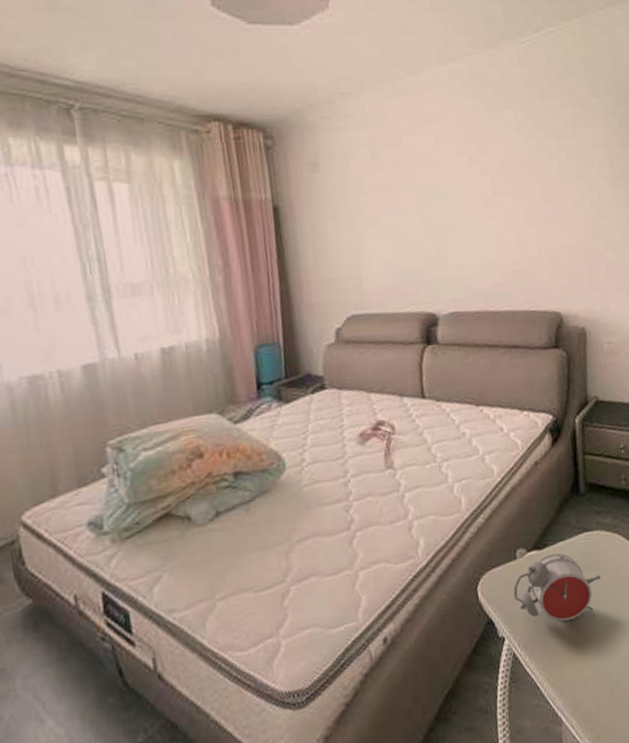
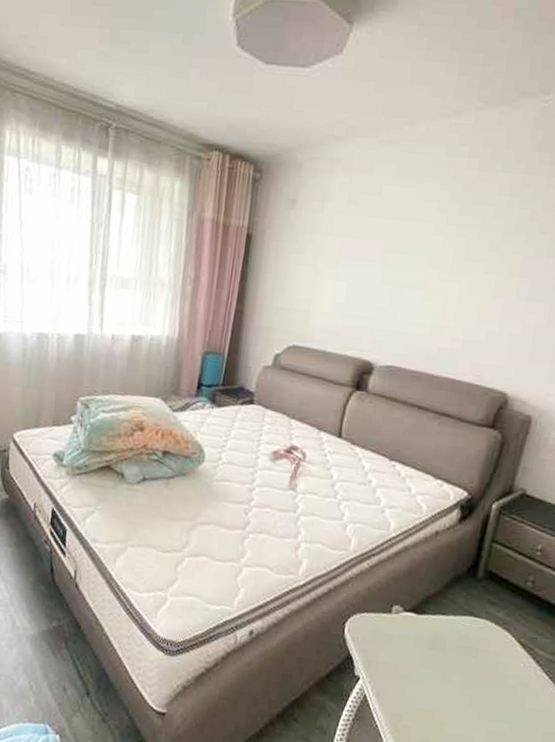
alarm clock: present [513,553,601,622] -> none [379,622,476,693]

